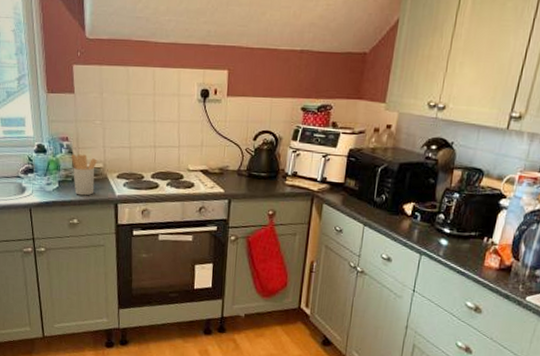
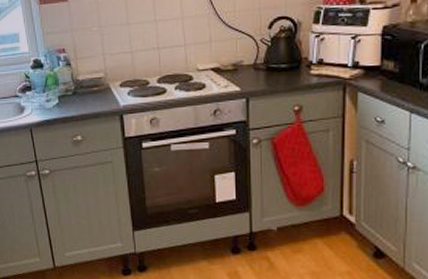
utensil holder: present [71,154,98,196] -> none [69,65,98,110]

